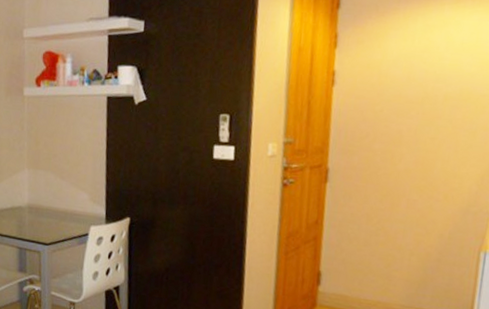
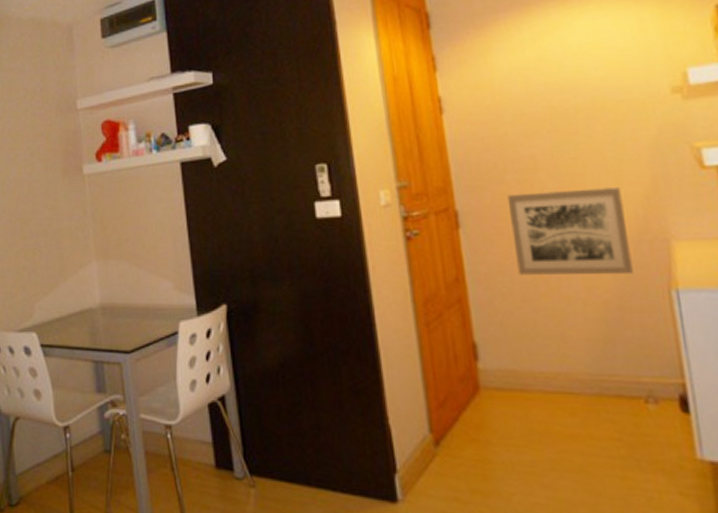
wall art: none [365,161,464,236] -> present [507,187,633,275]

